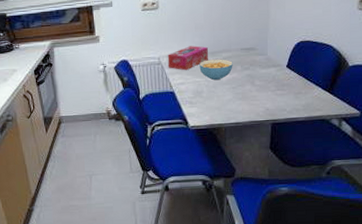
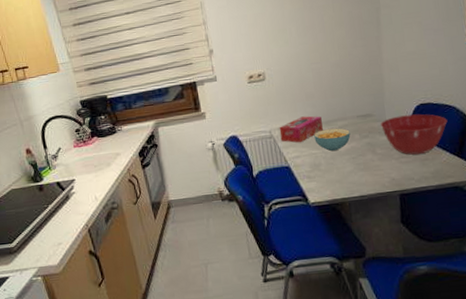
mixing bowl: none [262,50,324,88] -> present [381,114,448,155]

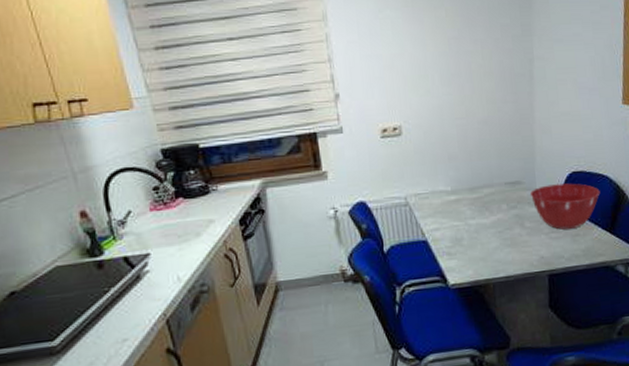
tissue box: present [279,116,323,143] -> none [416,180,467,213]
cereal bowl: present [314,128,351,152] -> none [456,196,497,224]

